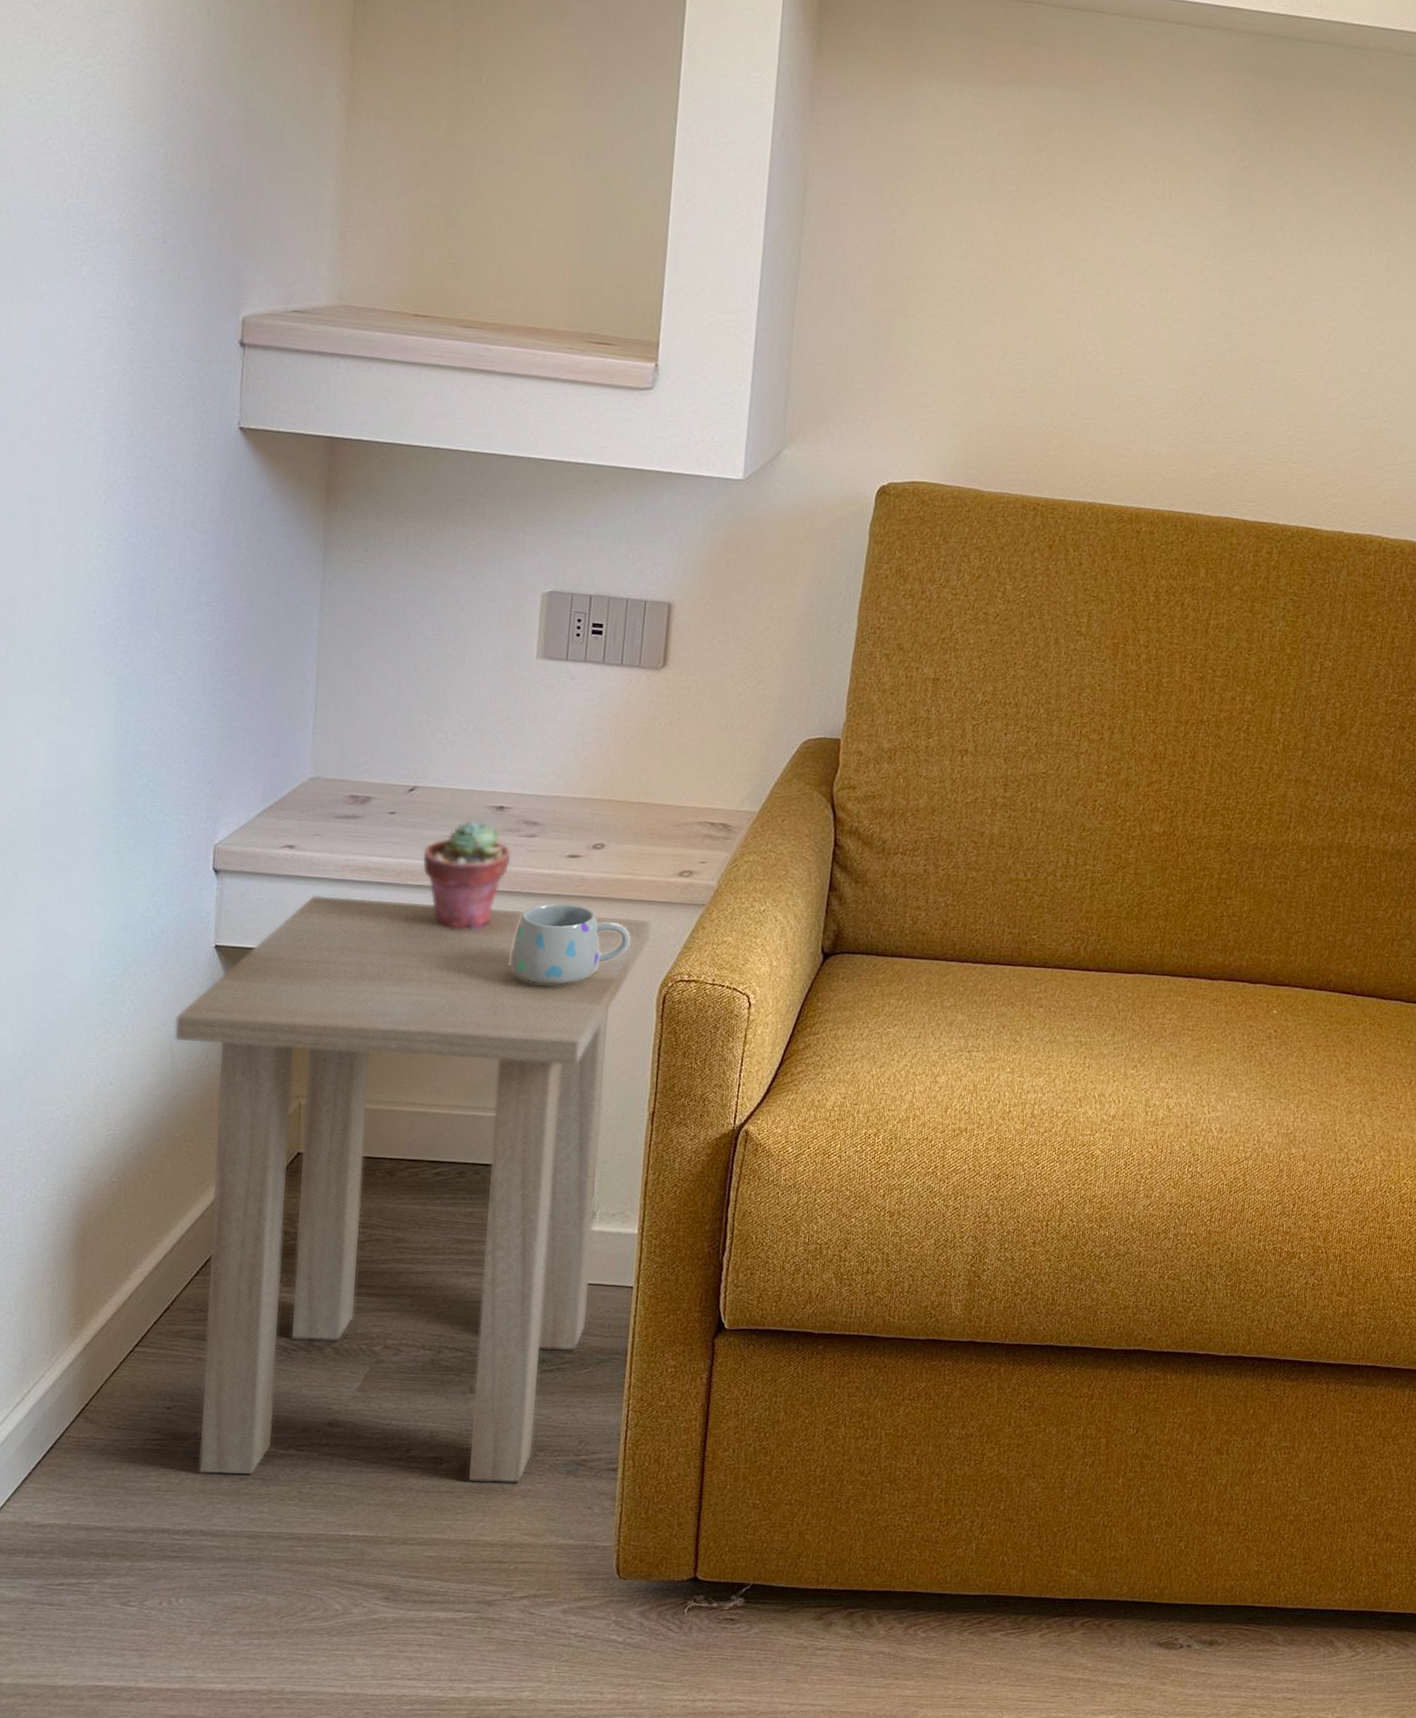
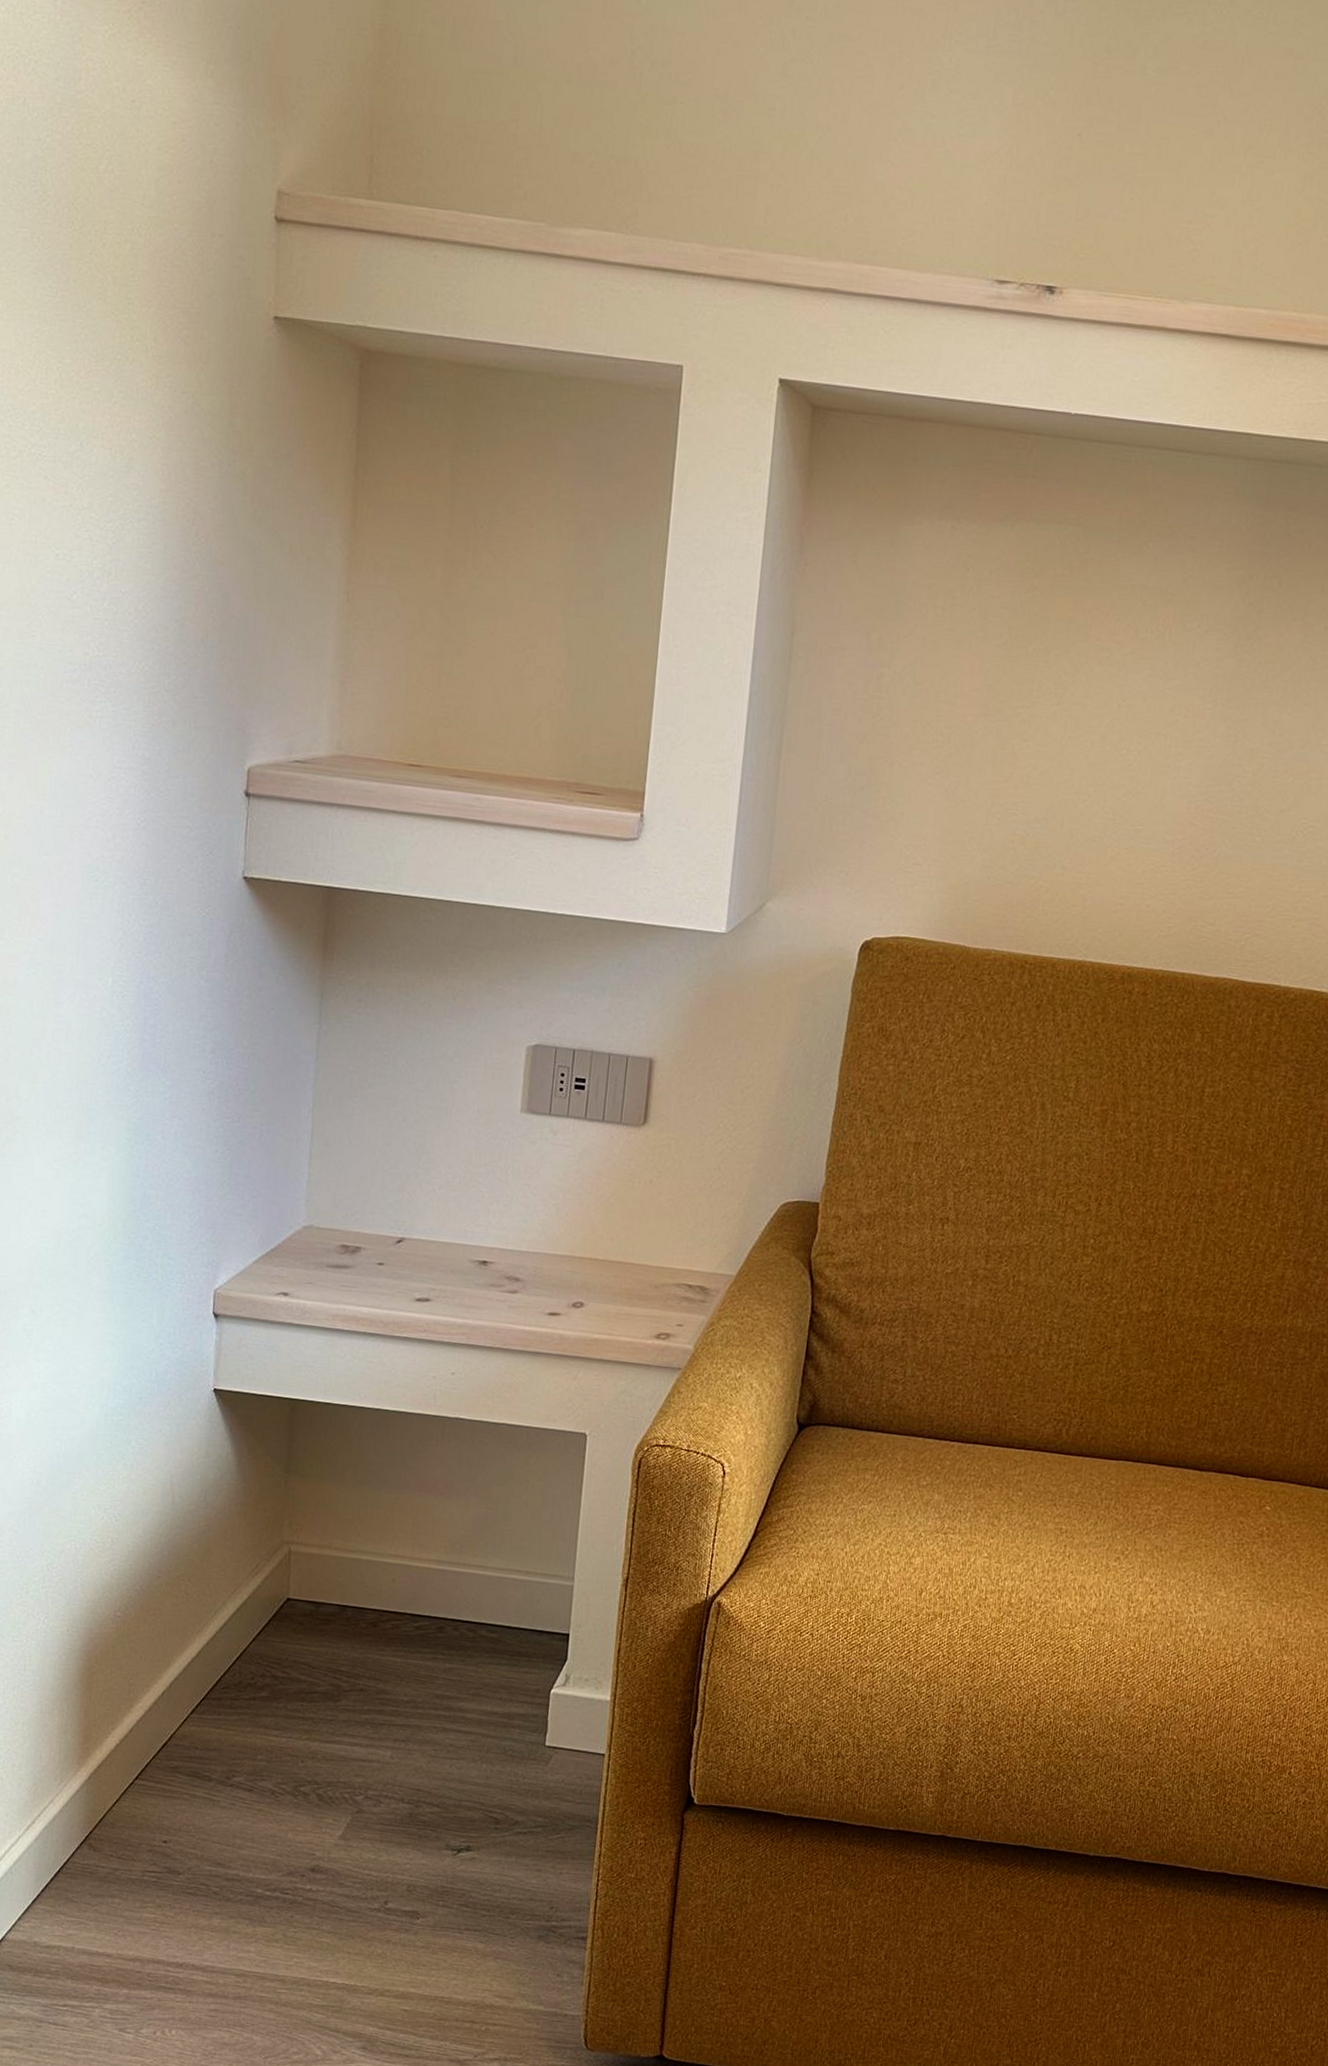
side table: present [174,895,651,1482] -> none [175,1343,628,1943]
potted succulent: present [422,820,512,930] -> none [408,1274,494,1385]
mug: present [510,903,630,986] -> none [491,1361,608,1444]

